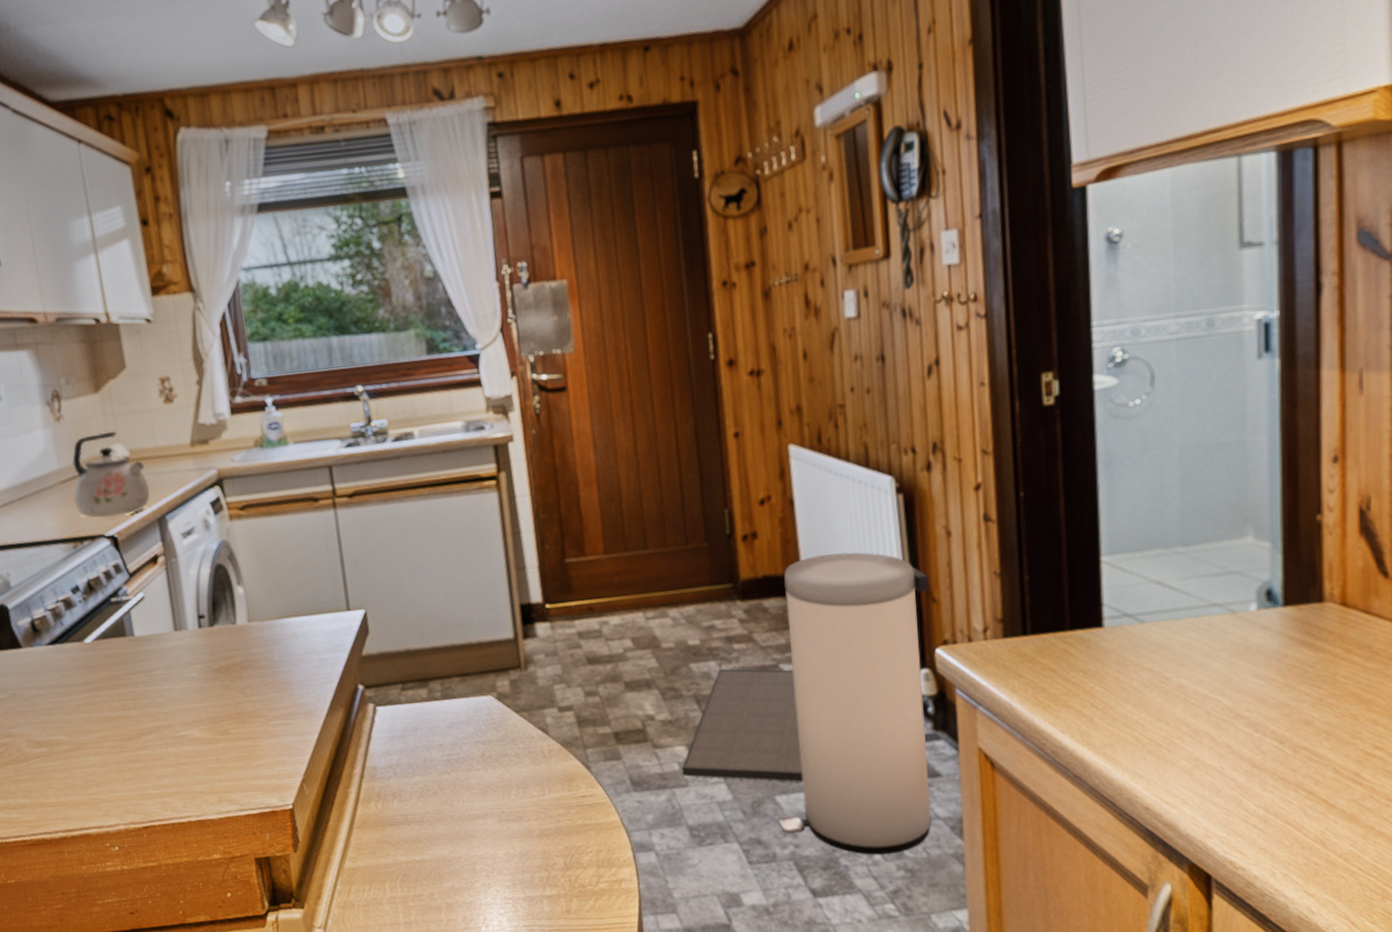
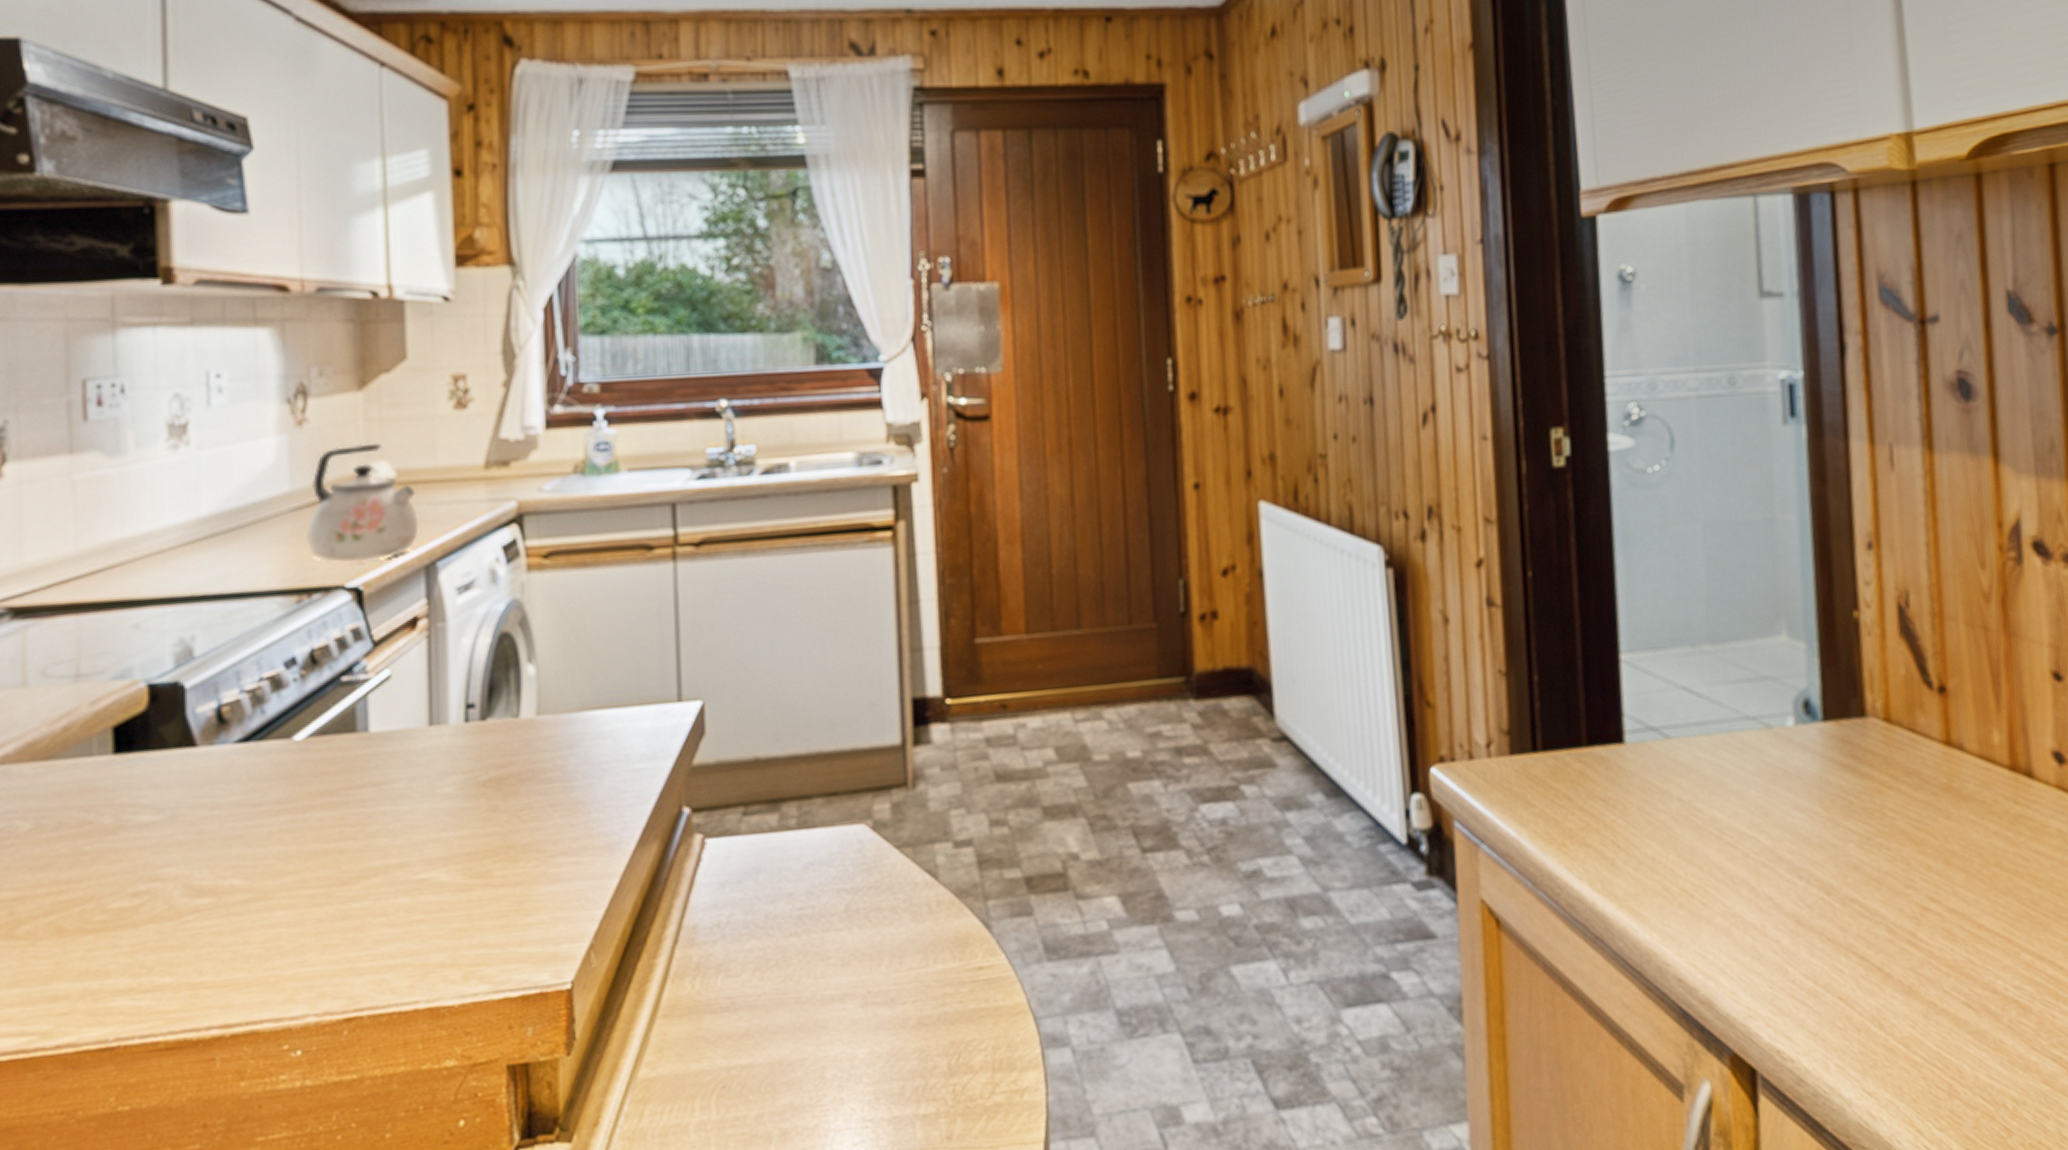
doormat: present [682,668,804,782] -> none [1112,790,1266,946]
pedal bin: present [777,552,932,855] -> none [1232,640,1425,1048]

